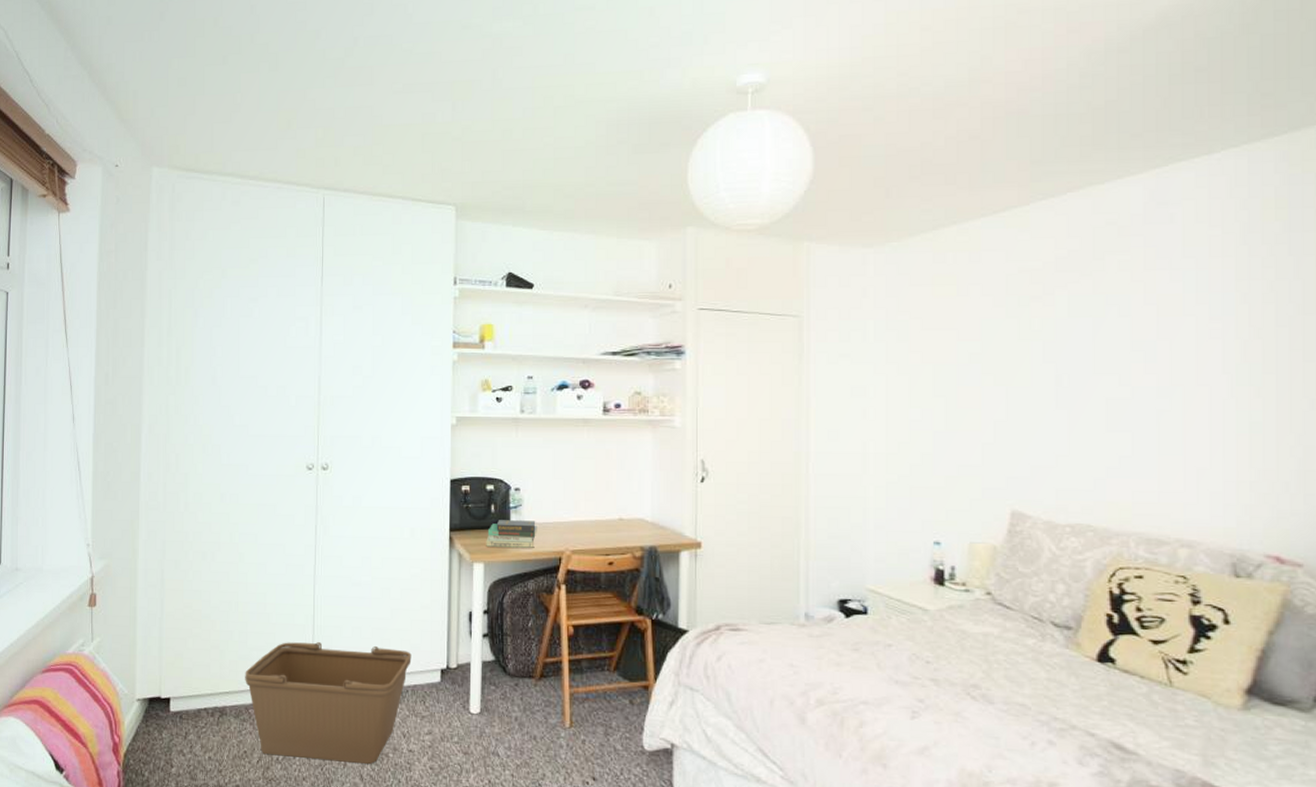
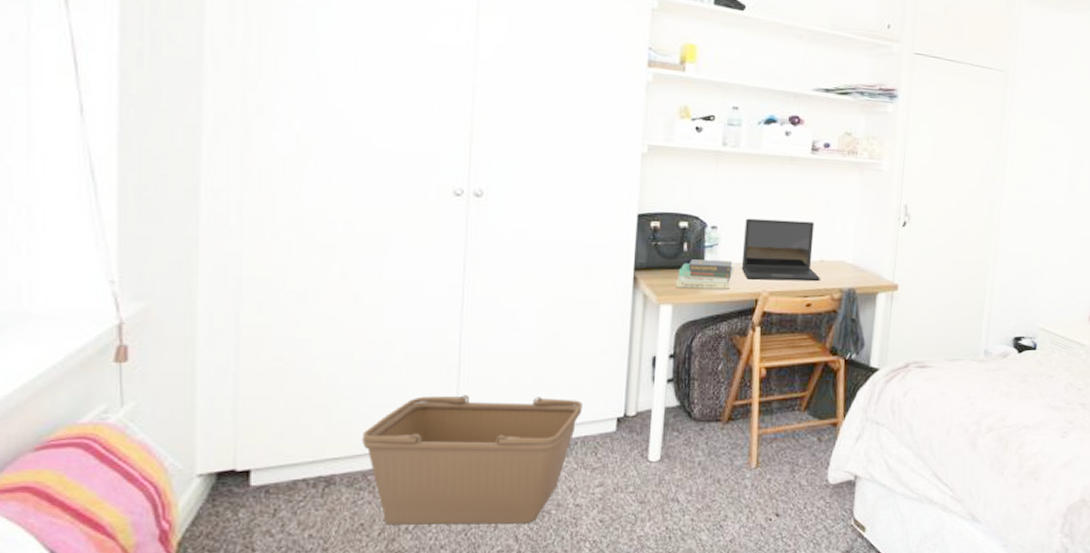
laptop: none [544,479,620,539] -> present [741,218,820,281]

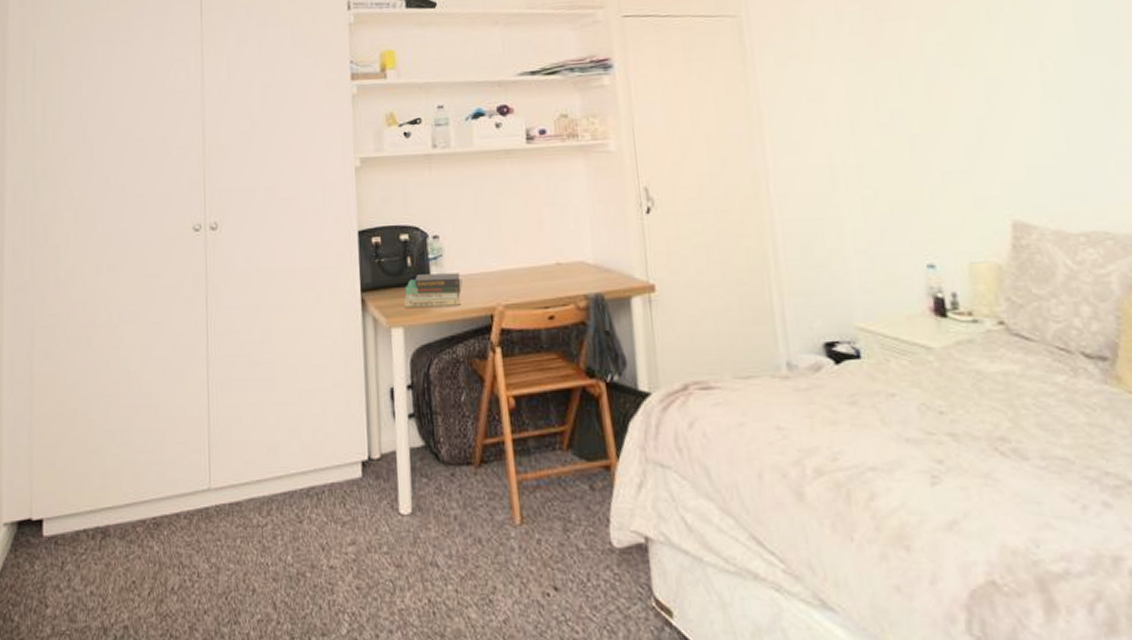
bicycle basket: present [362,395,583,525] -> none [130,438,326,587]
laptop: present [741,218,820,281] -> none [467,219,560,292]

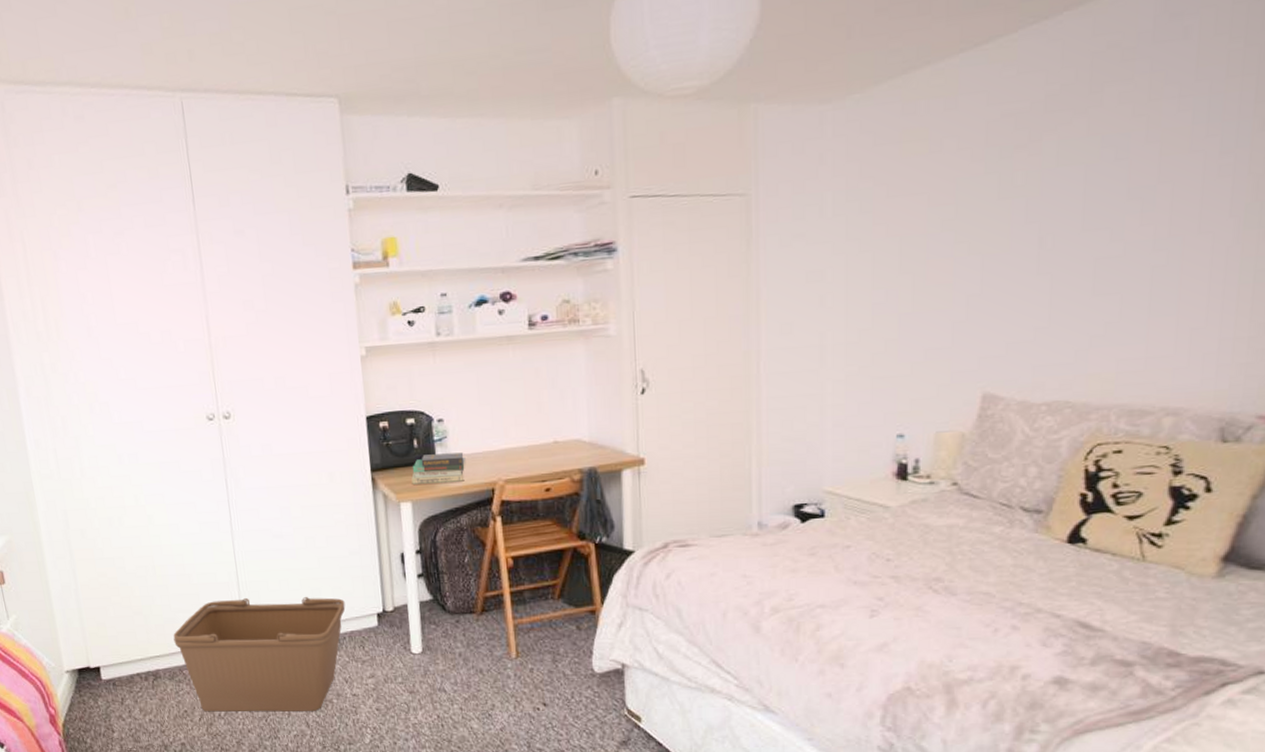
bicycle basket: none [130,438,326,587] -> present [173,597,346,712]

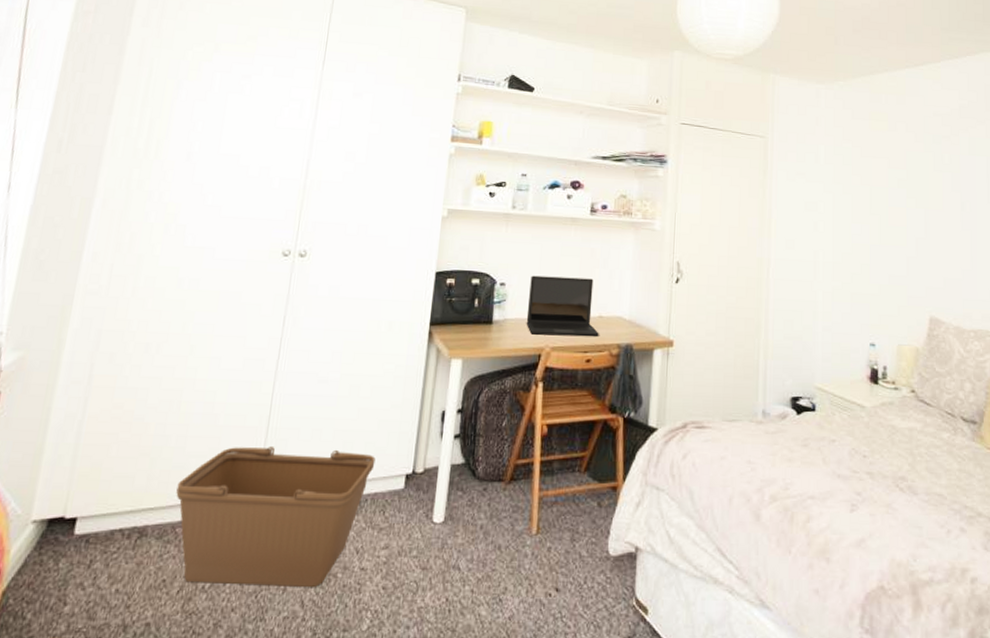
books: present [411,452,466,484] -> none [466,315,520,344]
laptop: none [470,402,557,469] -> present [526,275,599,336]

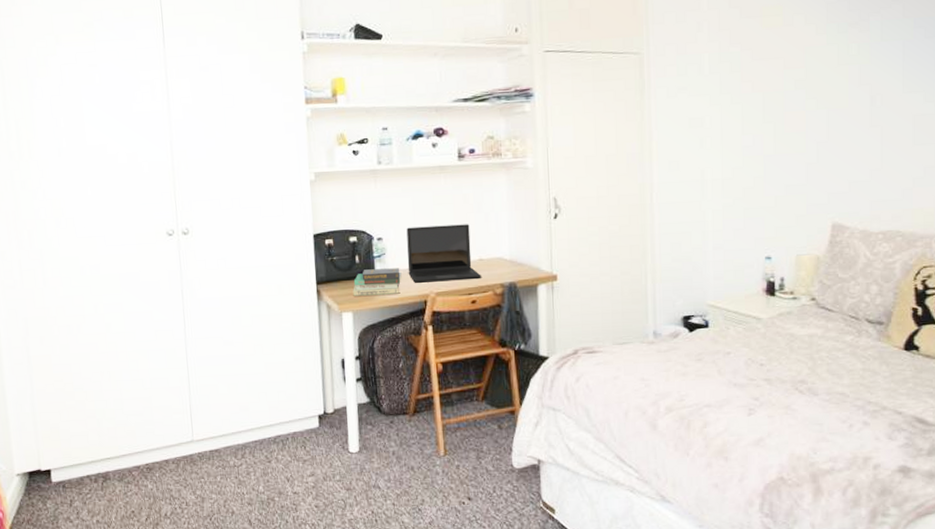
bicycle basket: present [176,447,376,587] -> none [124,400,289,512]
books: none [466,315,520,344] -> present [353,268,402,296]

